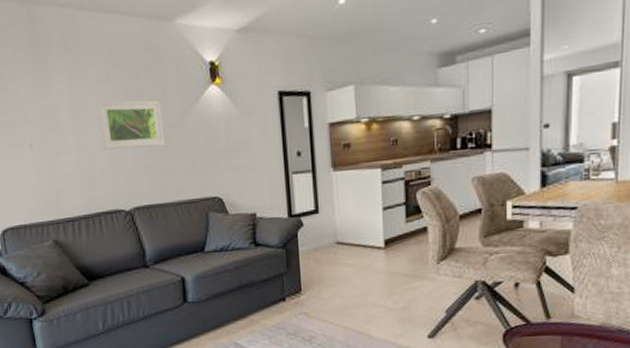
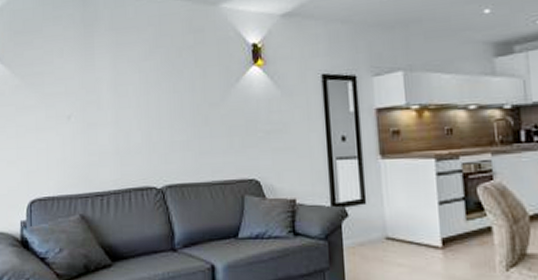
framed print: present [96,100,166,150] -> none [137,77,203,125]

